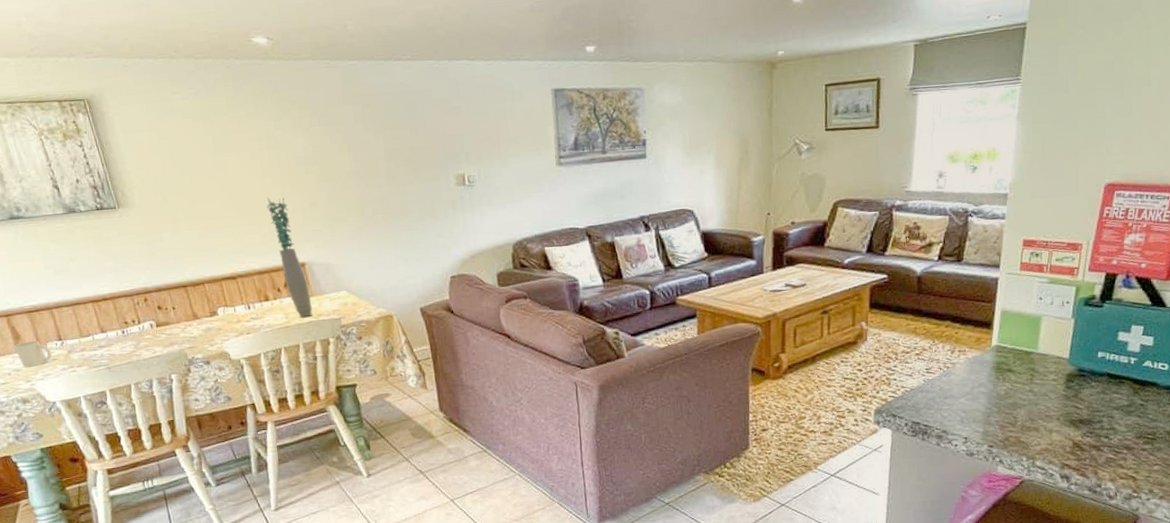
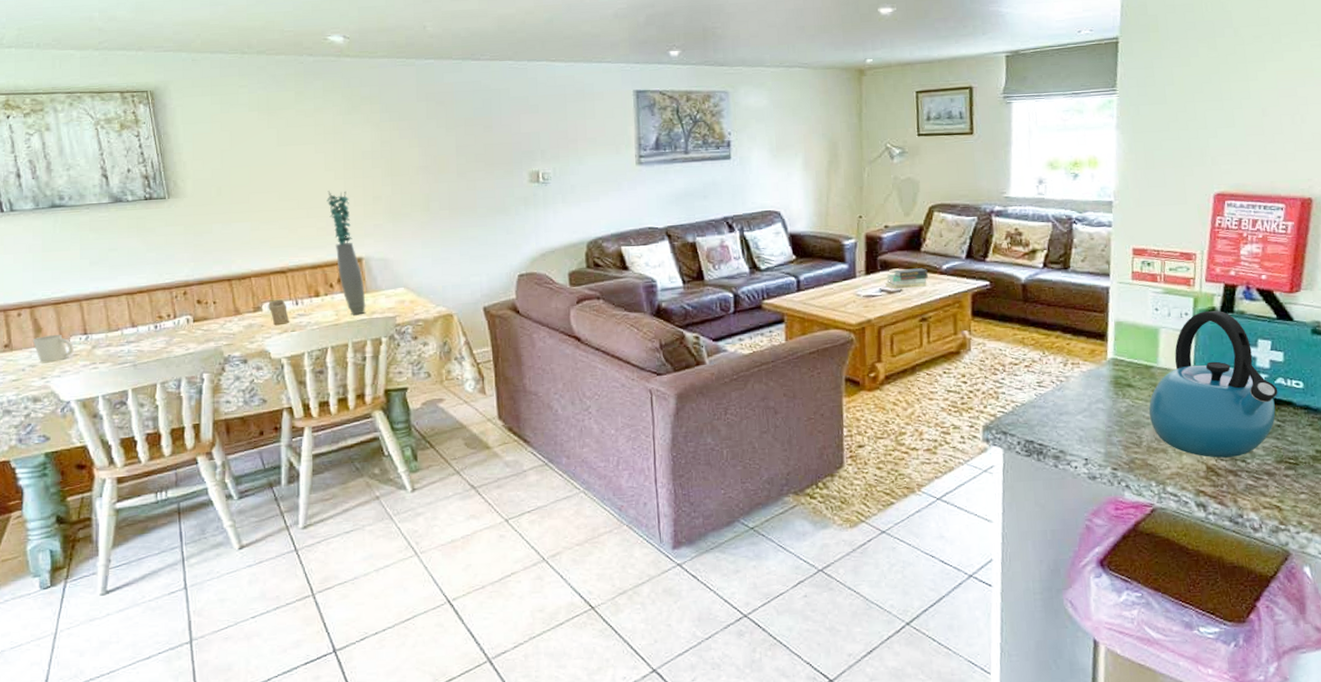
candle: none [223,304,244,329] -> present [268,299,289,326]
books: none [789,263,830,284] -> present [884,268,928,290]
kettle: none [1025,299,1145,435] -> present [1149,311,1278,458]

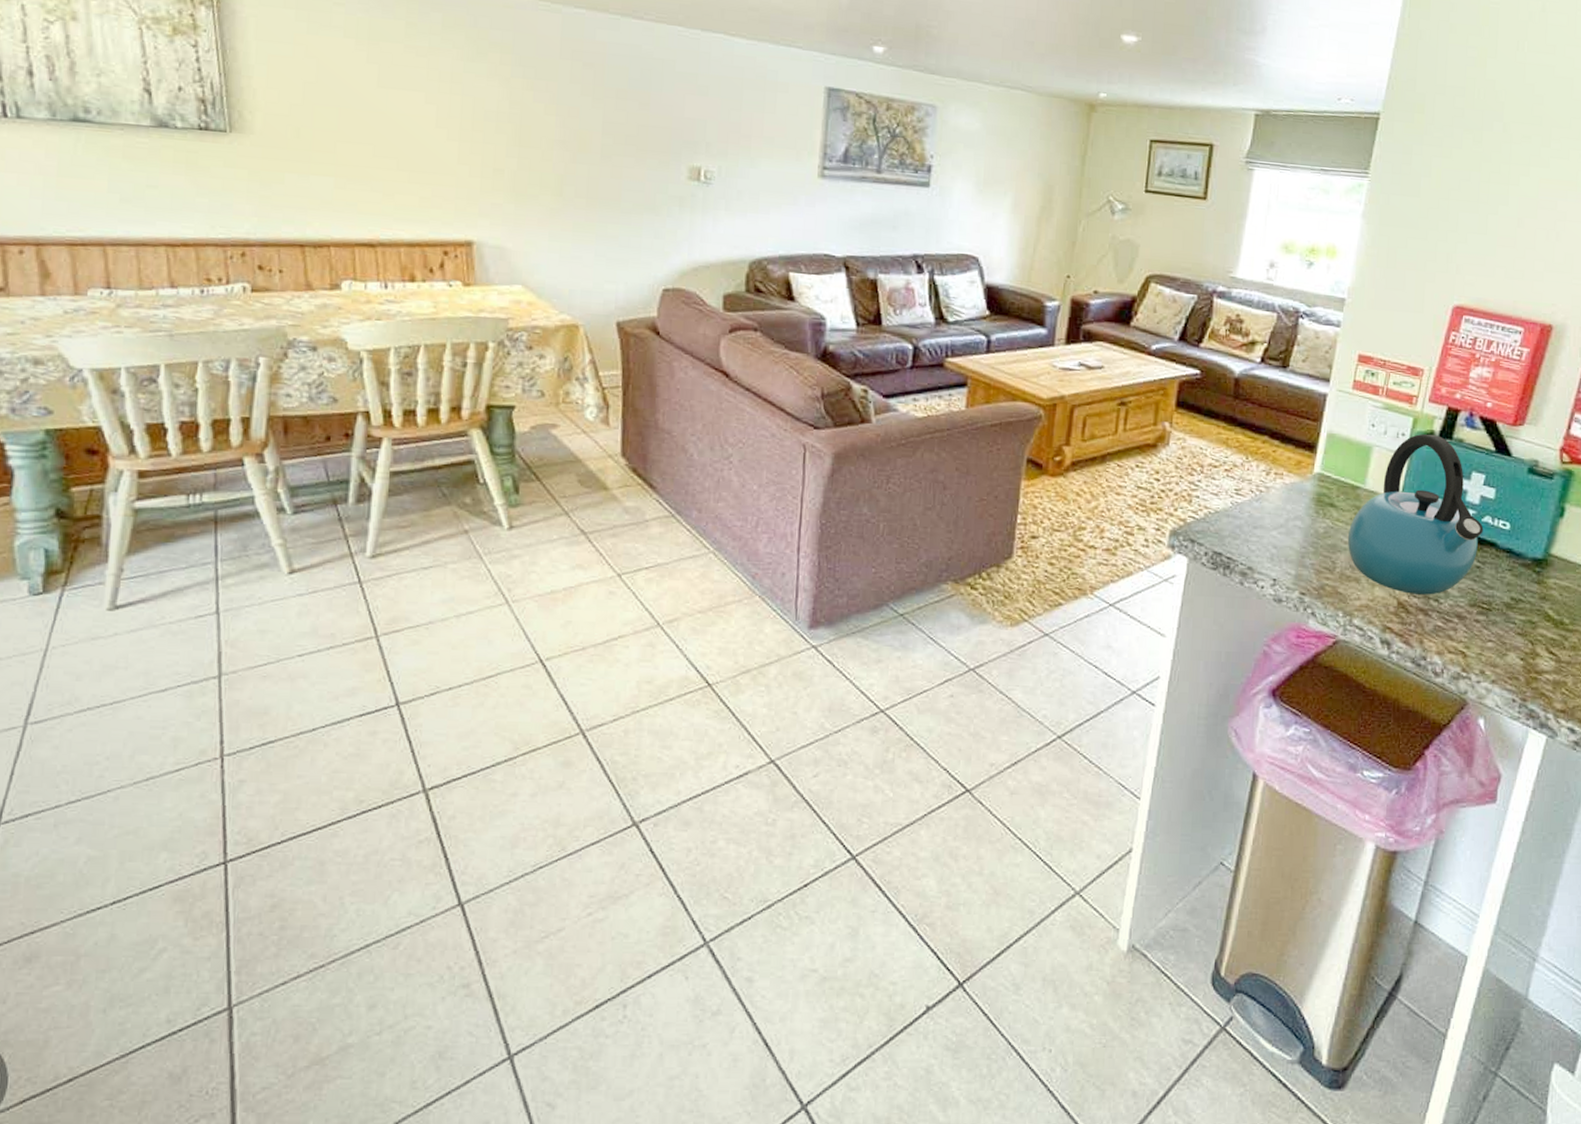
mug: present [32,334,74,363] -> none [36,283,92,318]
candle: present [268,299,289,326] -> none [349,278,374,311]
vase: present [327,191,366,315] -> none [434,153,473,311]
books: present [884,268,928,290] -> none [1085,343,1134,367]

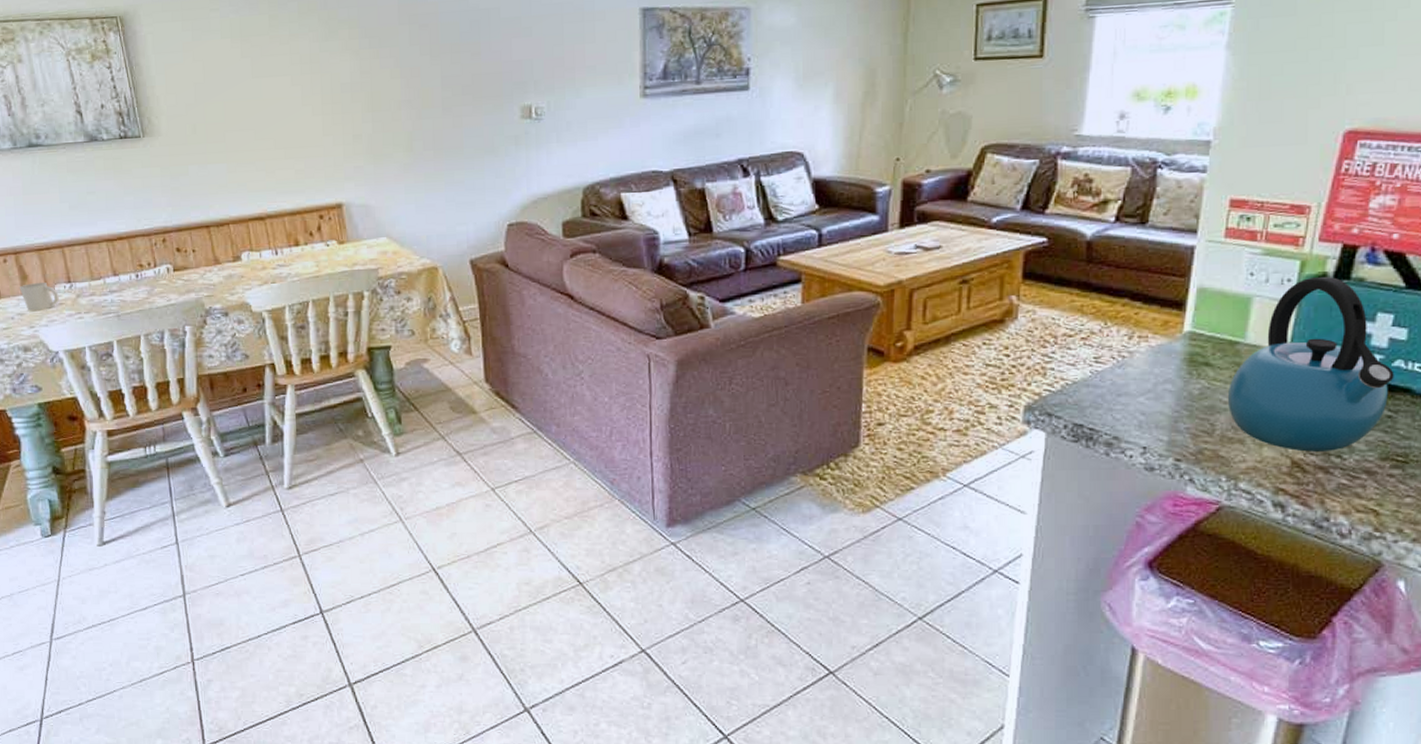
mug: none [36,283,92,318] -> present [19,282,59,312]

